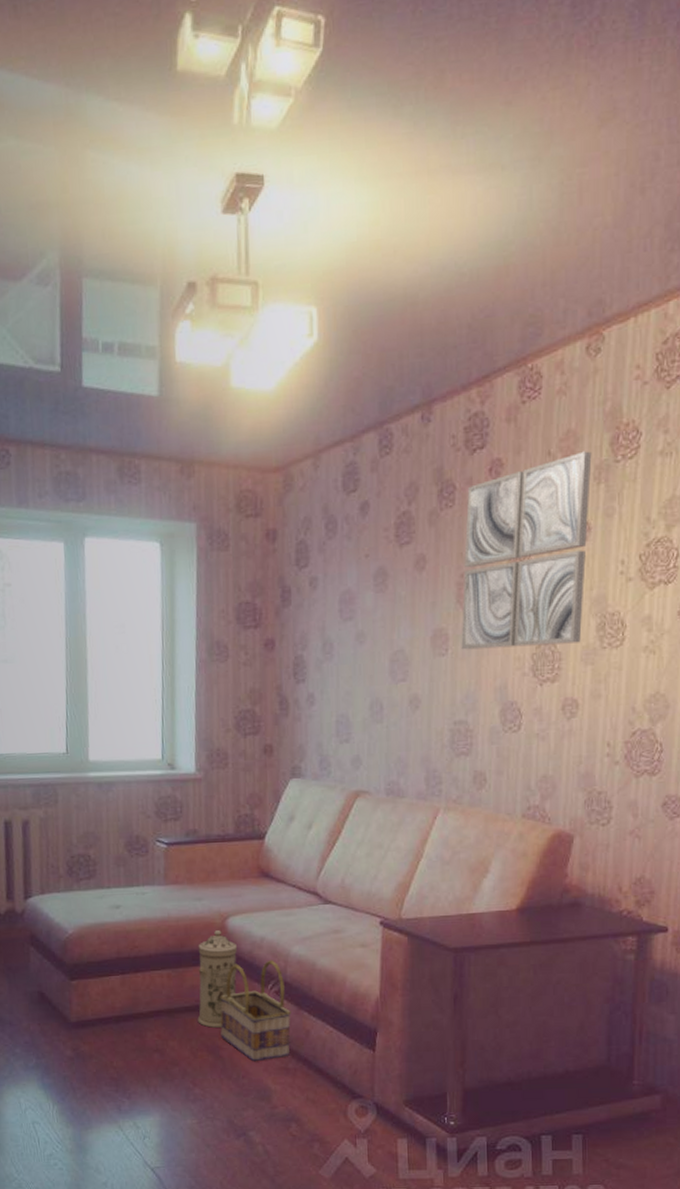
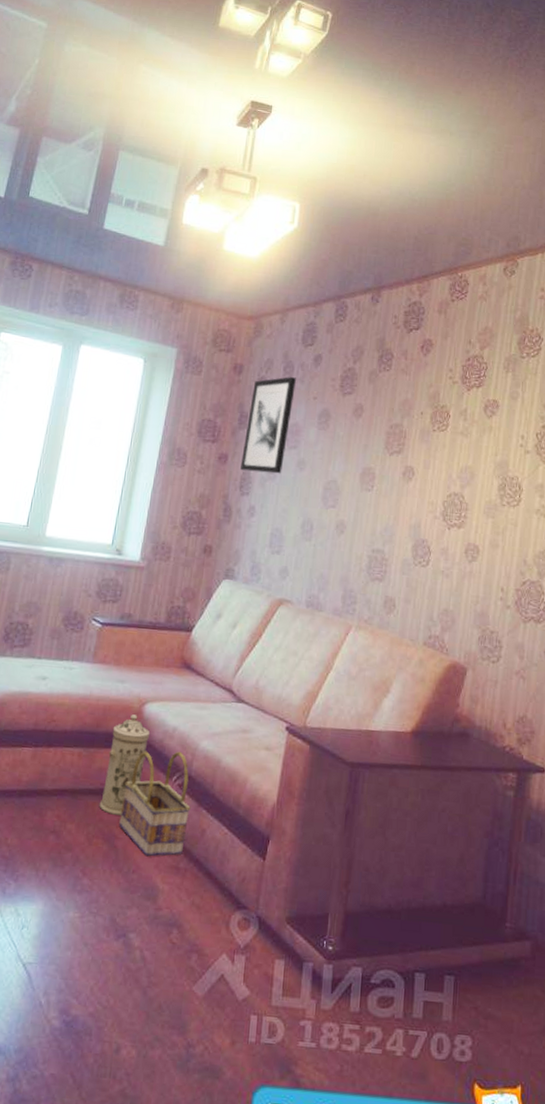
wall art: none [290,534,342,655] -> present [240,377,296,474]
wall art: present [461,451,592,650] -> none [385,345,503,498]

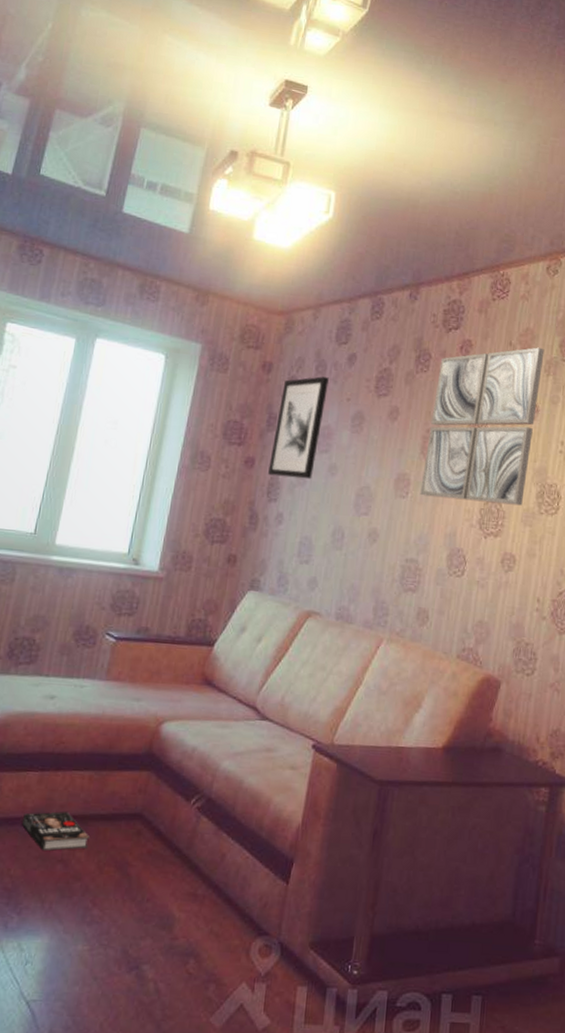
book: none [18,785,79,823] -> present [22,811,89,852]
water filter: present [99,714,150,815] -> none [111,734,167,841]
basket: present [119,751,191,857] -> none [132,772,210,884]
wall art: none [385,345,503,498] -> present [420,347,545,506]

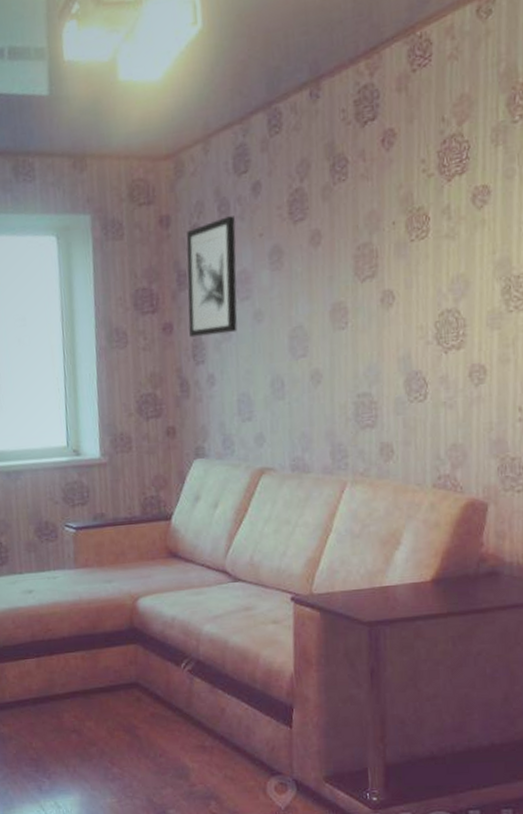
book: present [22,811,89,852] -> none [31,689,95,725]
wall art: present [420,347,545,506] -> none [360,114,488,323]

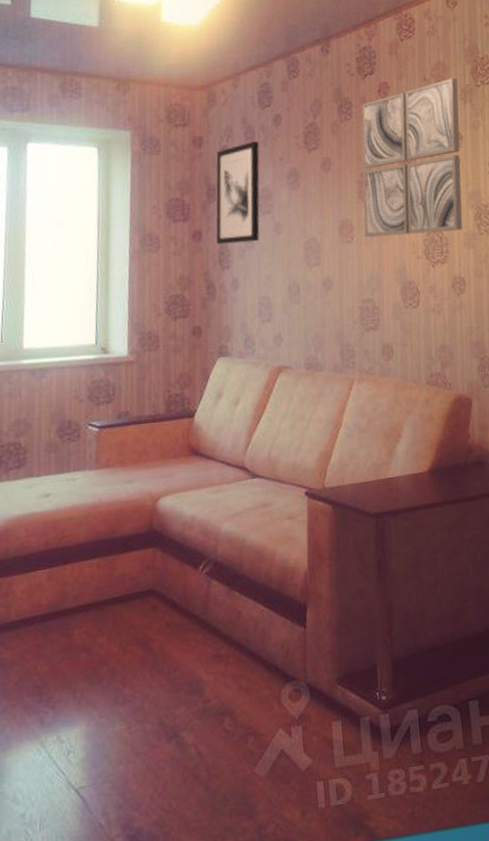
wall art: none [360,114,488,323] -> present [361,78,463,238]

